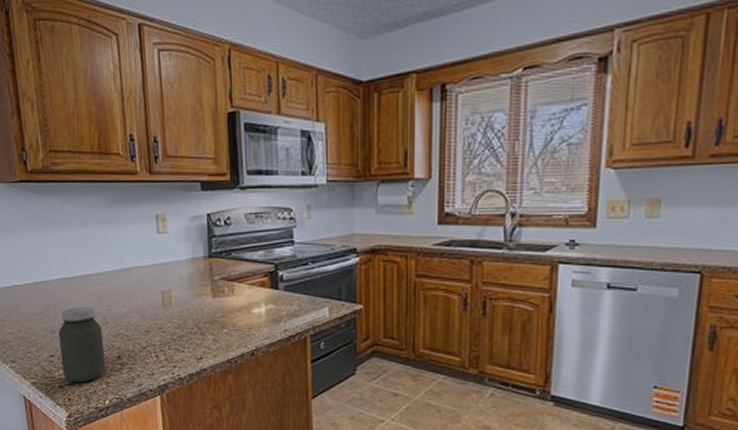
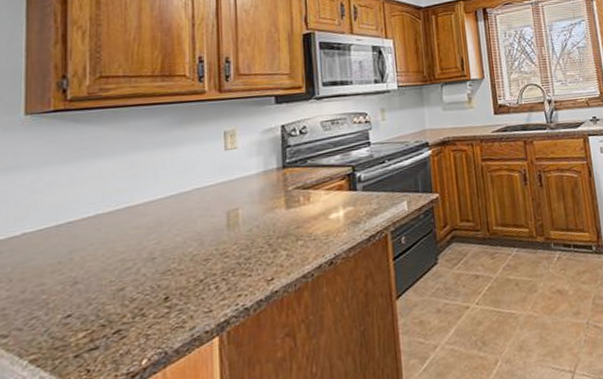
jar: present [58,307,106,383] -> none [82,243,147,347]

